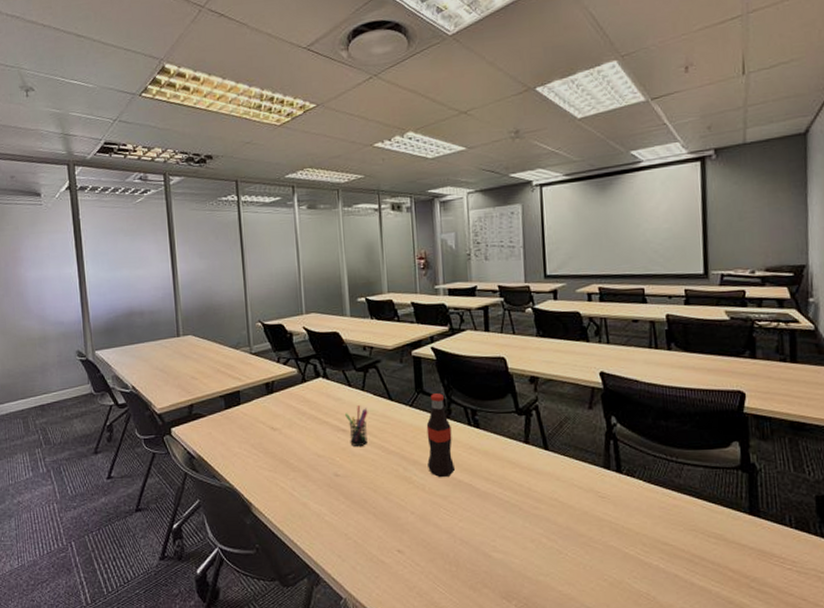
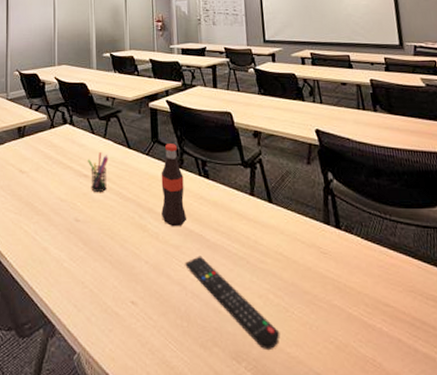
remote control: none [453,504,552,590] -> present [185,256,280,351]

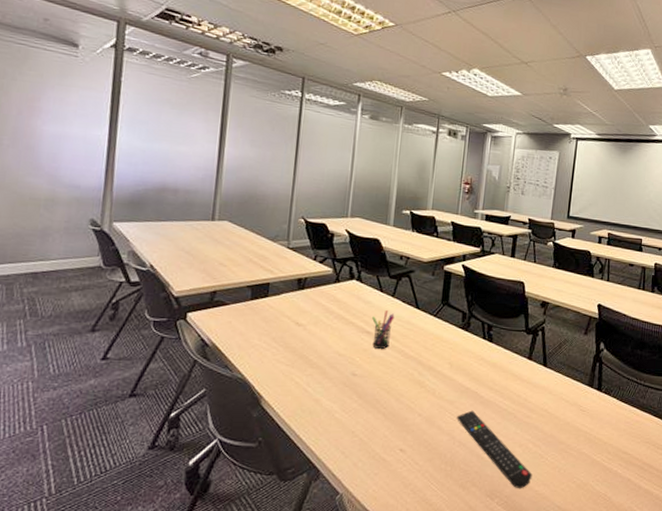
bottle: present [161,144,187,226] -> none [441,307,468,384]

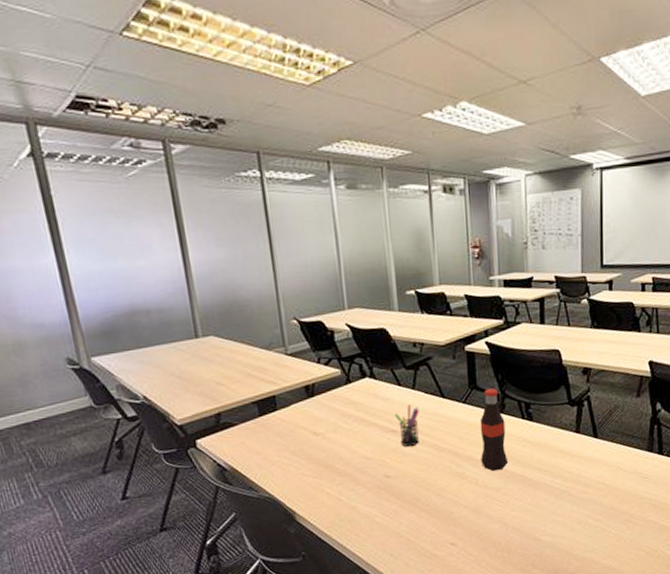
bottle: none [441,307,468,384] -> present [480,388,509,471]
remote control: present [457,410,533,489] -> none [506,494,597,565]

